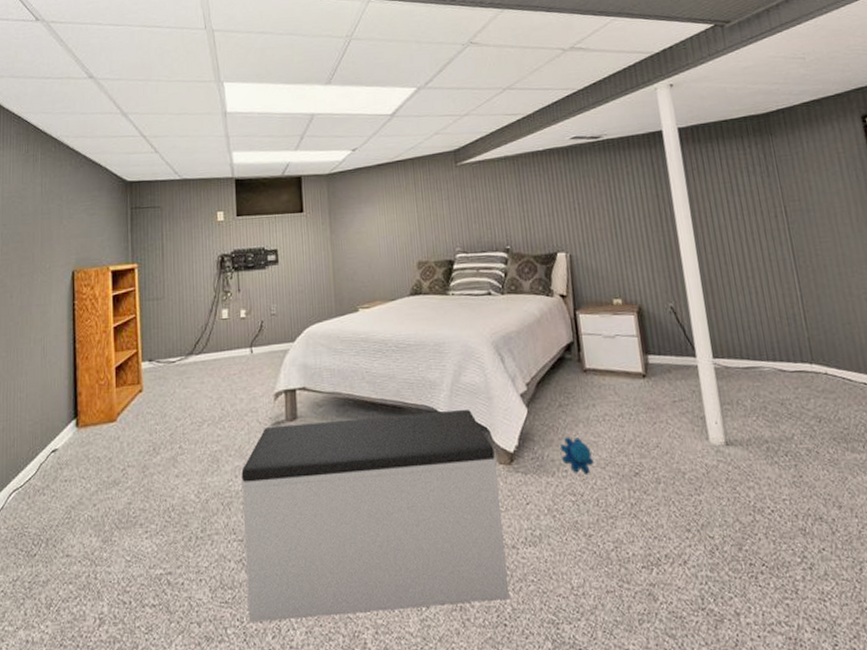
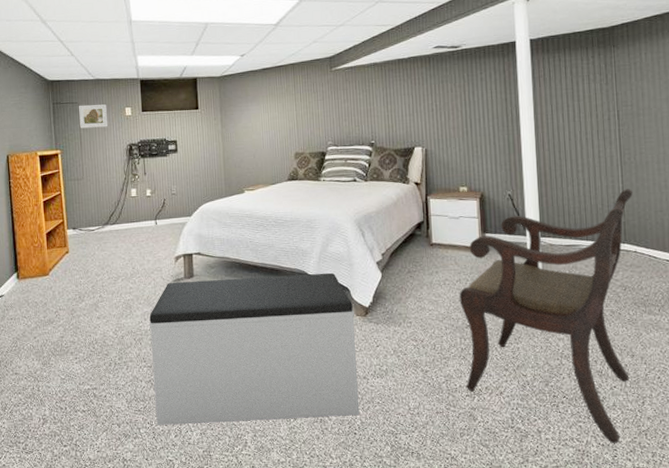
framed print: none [162,208,196,238] -> present [79,104,109,129]
plush toy: present [559,437,594,474] -> none [406,296,434,325]
armchair: none [622,297,840,627] -> present [459,189,633,443]

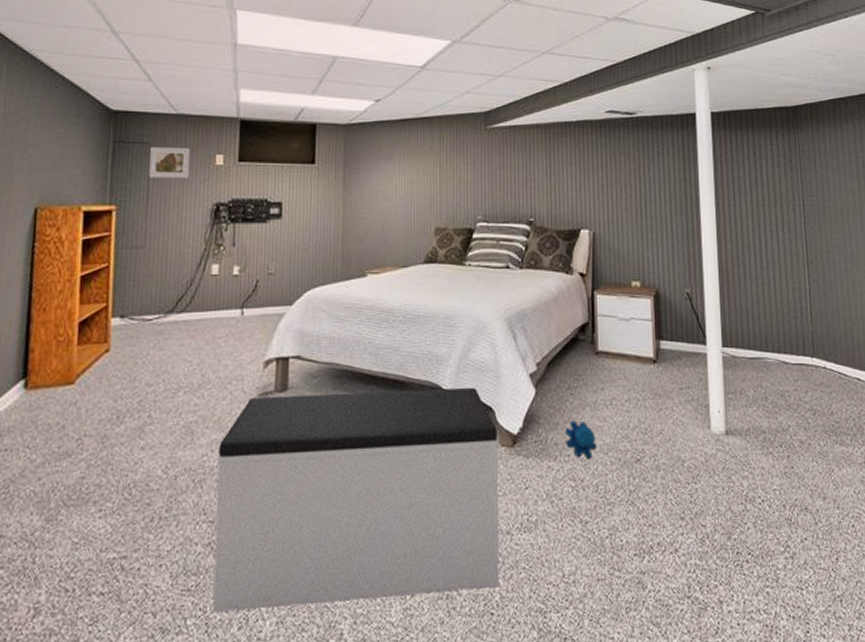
plush toy: none [406,296,434,325] -> present [564,420,597,459]
armchair: present [459,189,633,443] -> none [628,292,822,614]

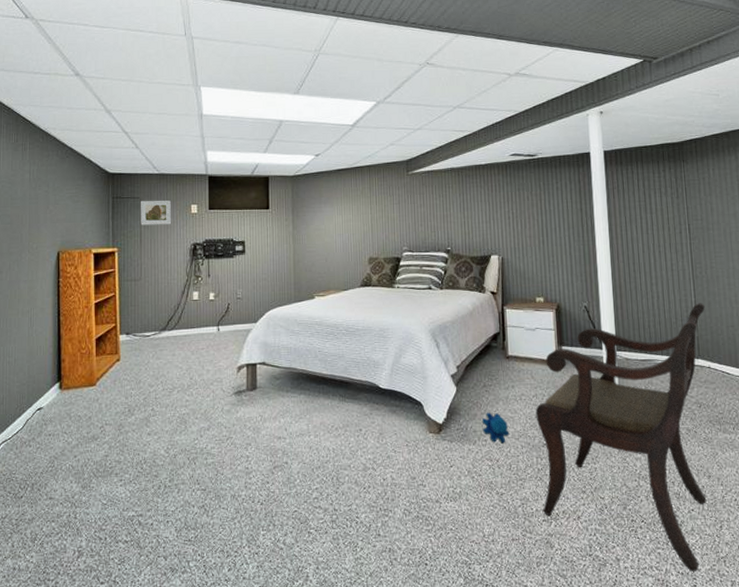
bench: present [212,387,500,612] -> none [206,386,432,557]
armchair: none [628,292,822,614] -> present [535,303,707,572]

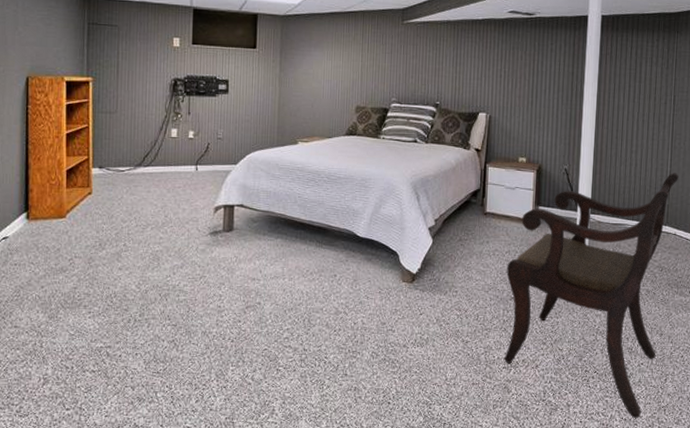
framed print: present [141,200,172,225] -> none [118,29,152,57]
plush toy: present [481,412,509,444] -> none [454,265,480,295]

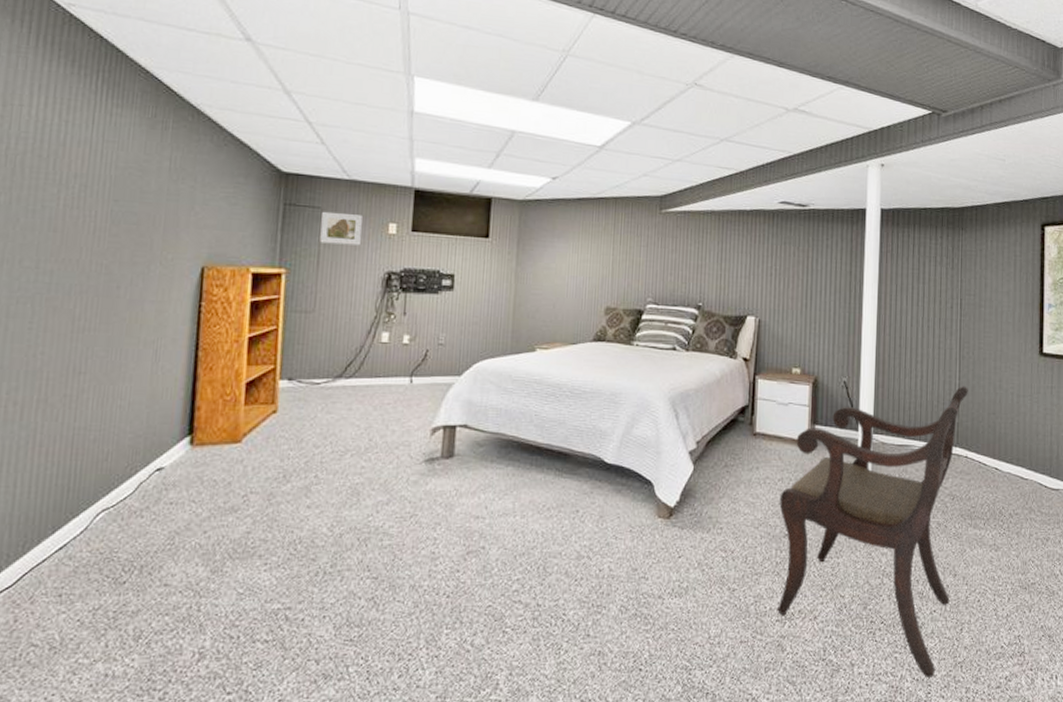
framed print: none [118,29,152,57] -> present [320,211,362,246]

